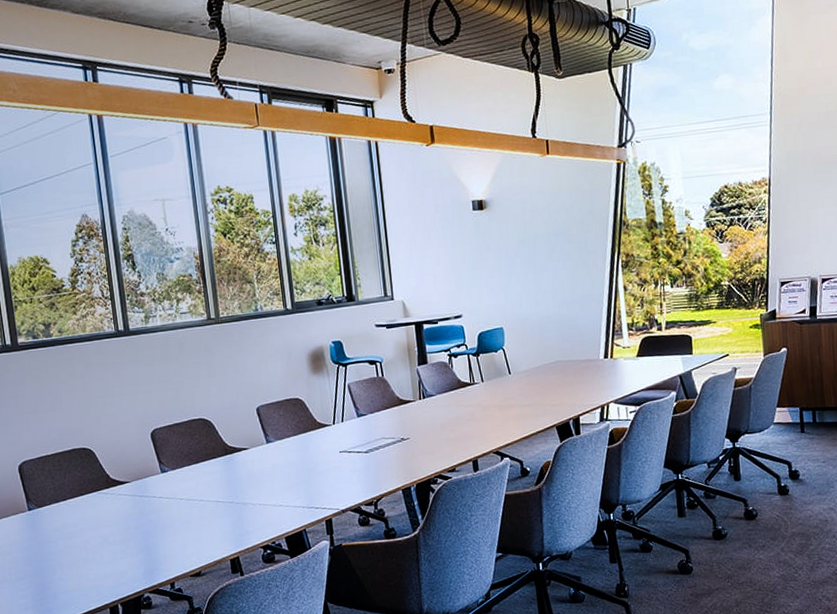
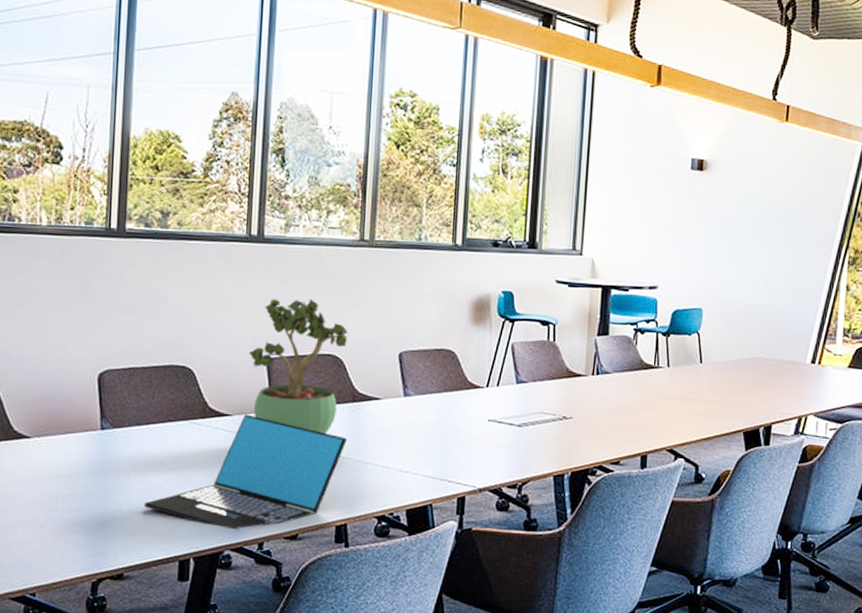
laptop: none [73,479,227,576] -> present [143,414,347,530]
potted plant: none [135,375,214,485] -> present [249,298,349,434]

